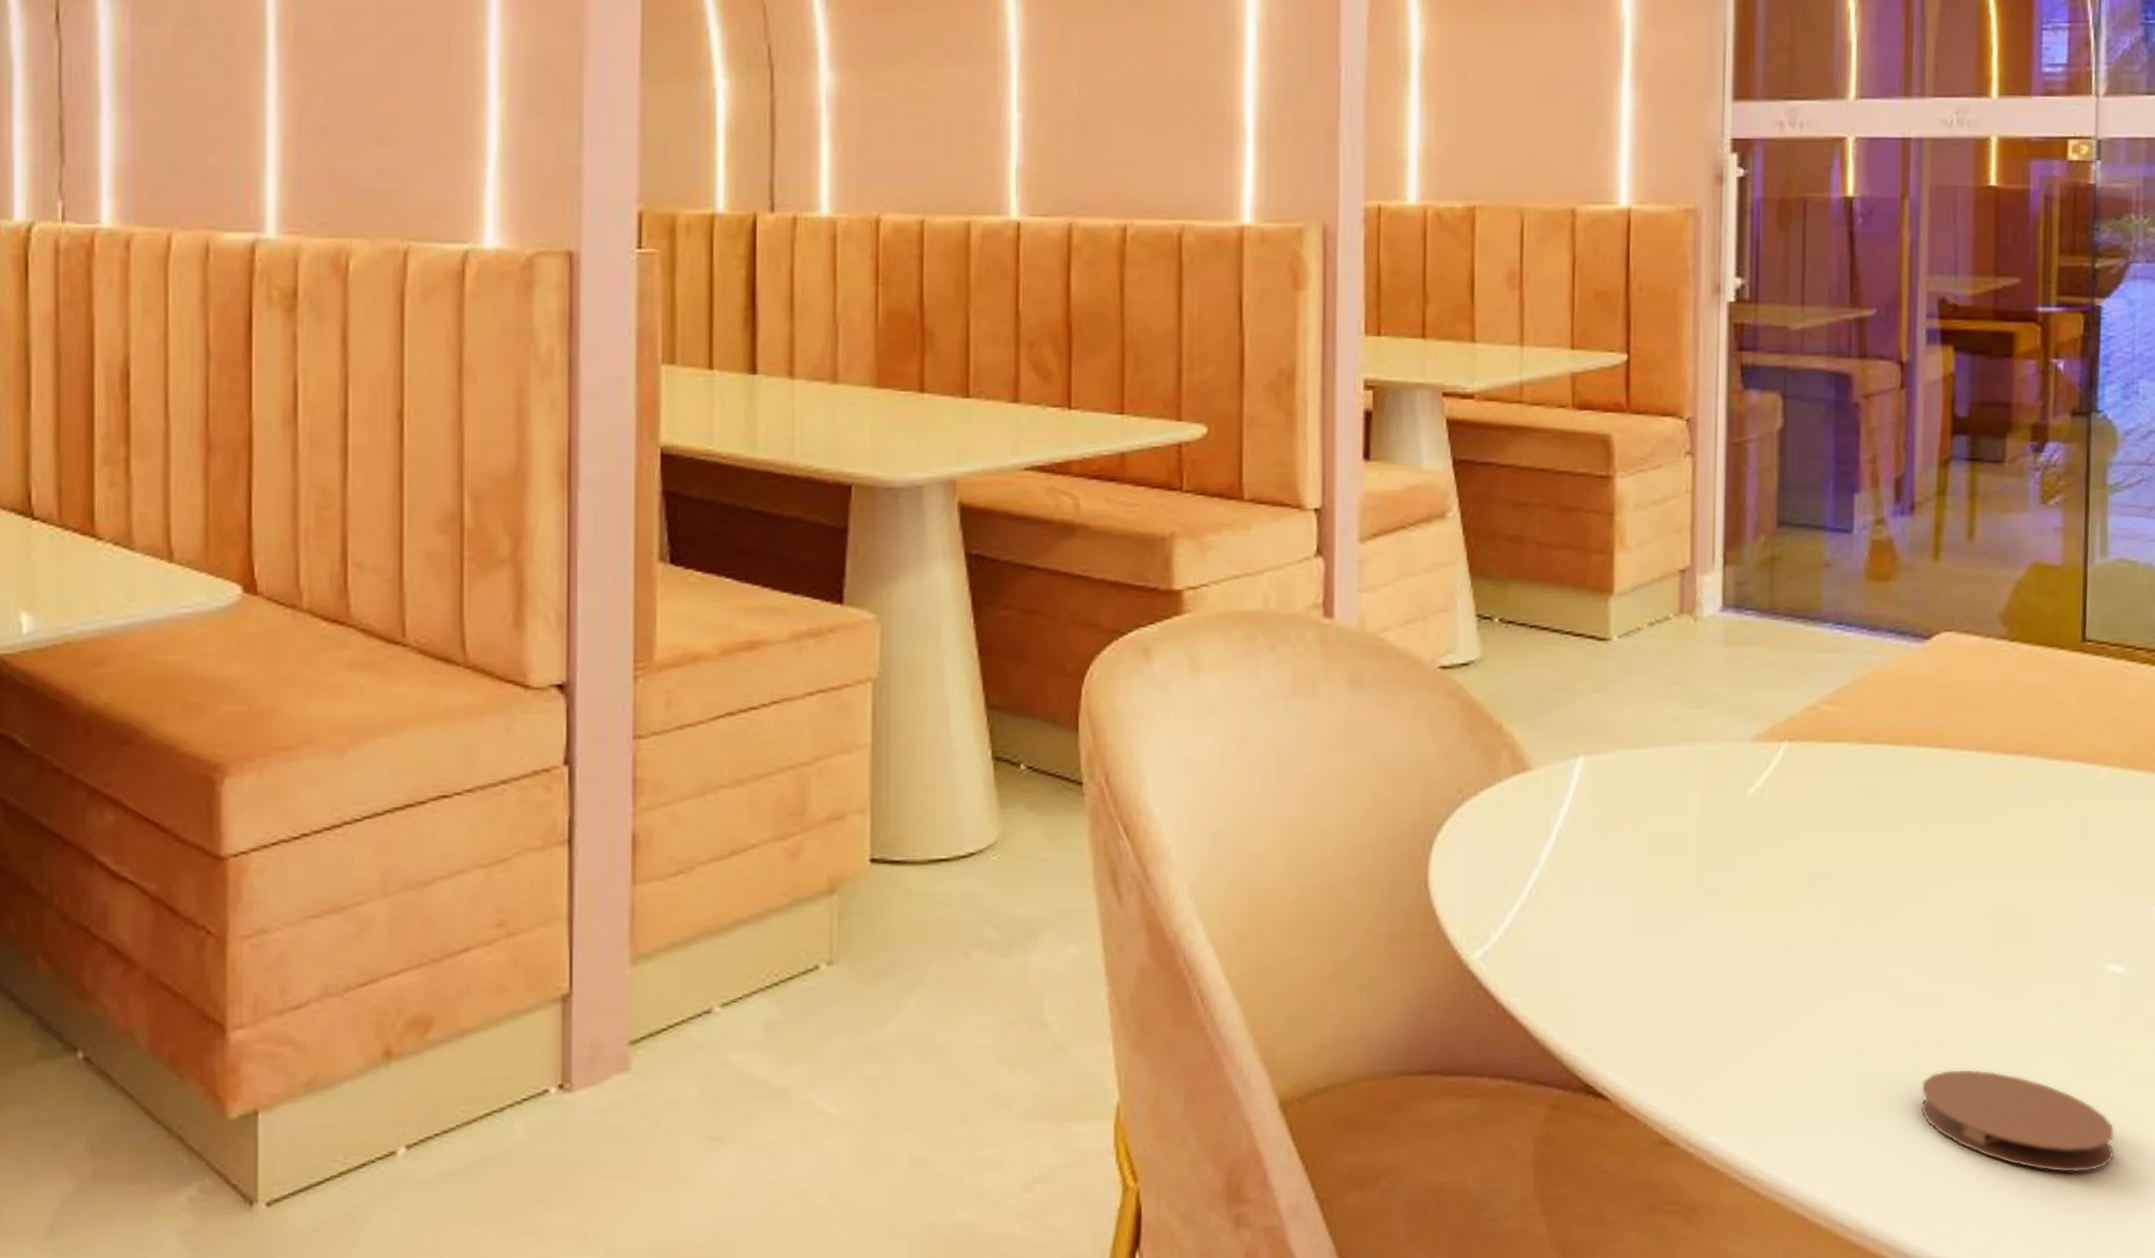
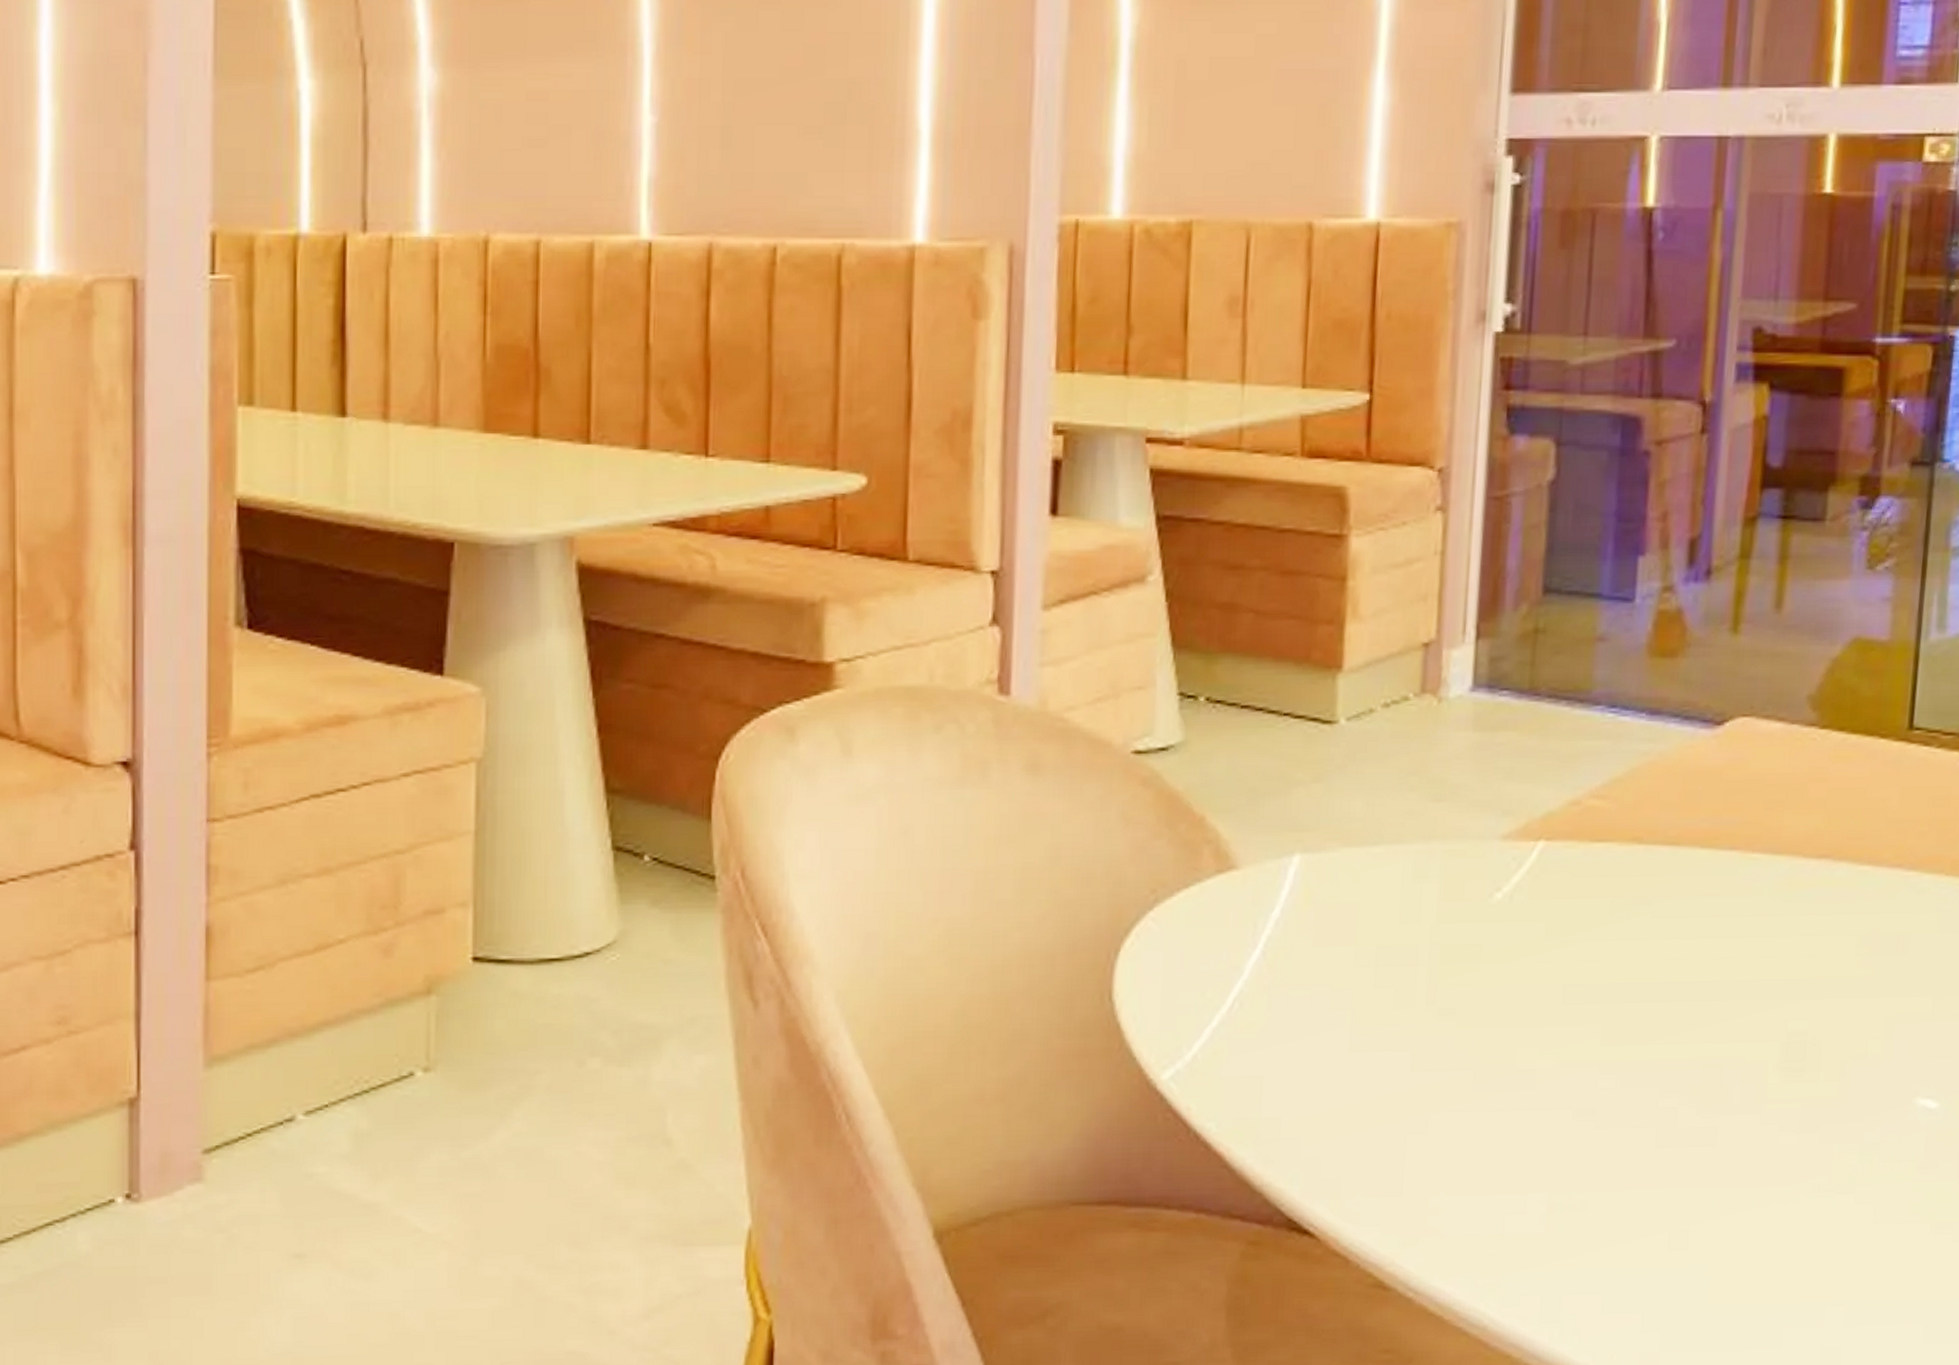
coaster: present [1920,1068,2115,1173] -> none [1683,1211,1917,1331]

